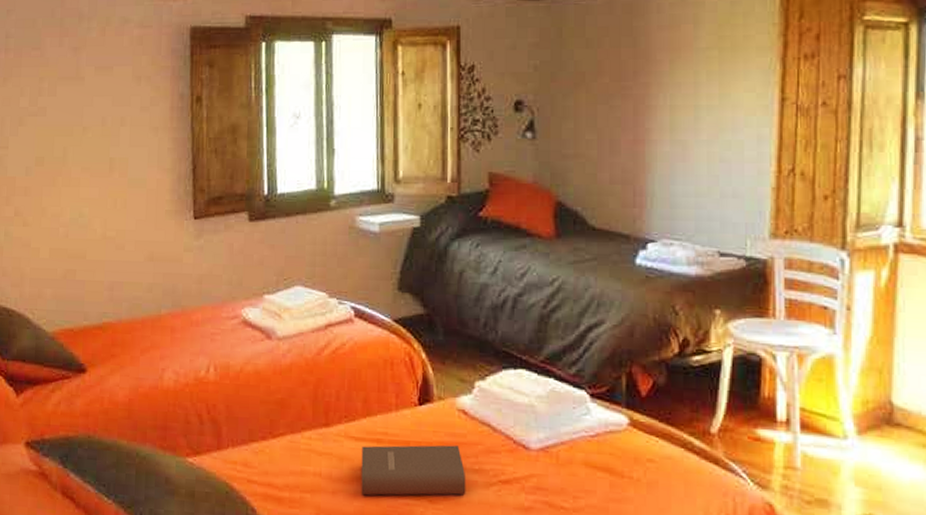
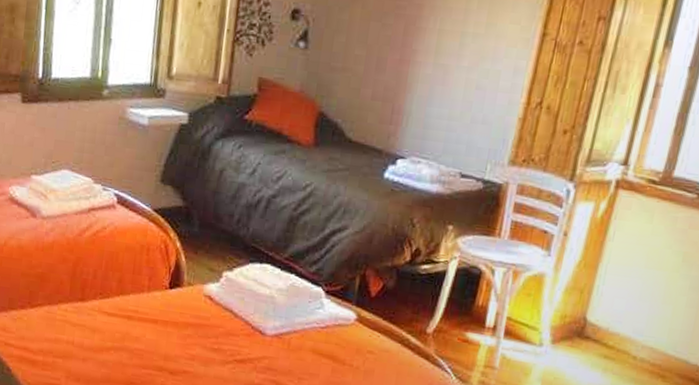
book: present [361,445,466,496] -> none [109,320,206,370]

